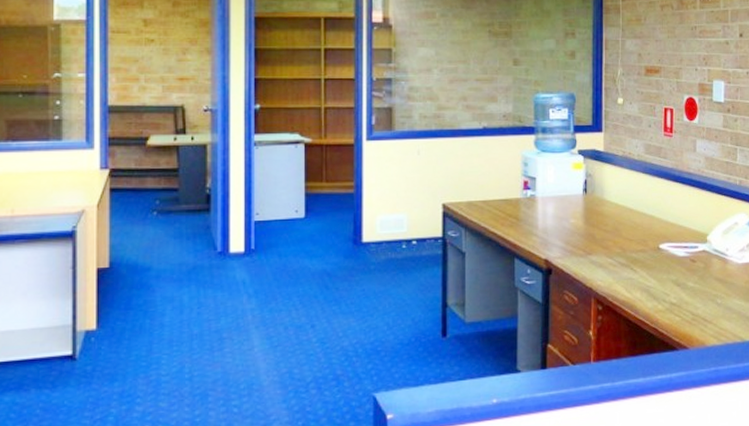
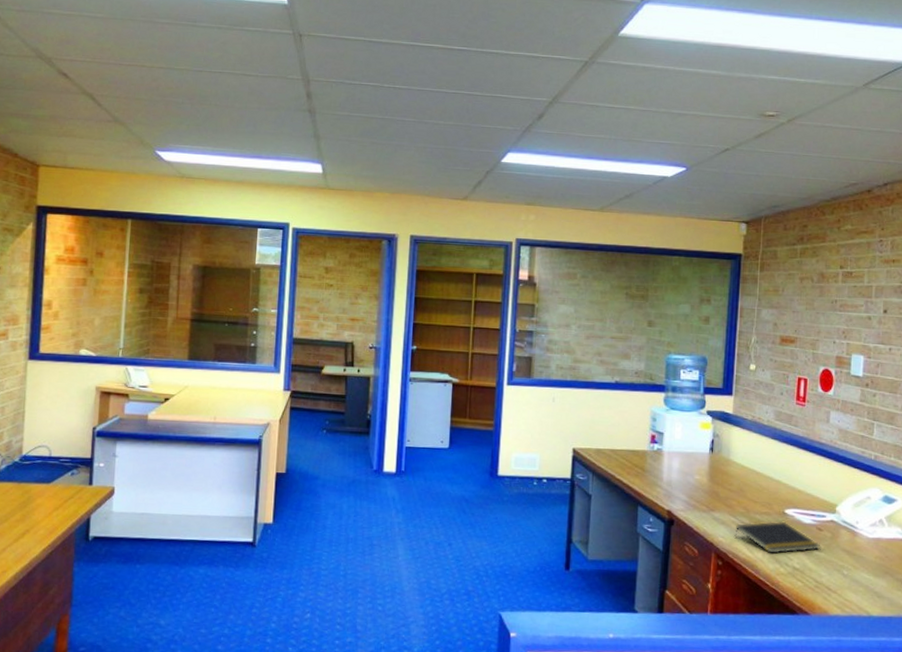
notepad: none [612,257,694,291] -> present [734,521,820,554]

